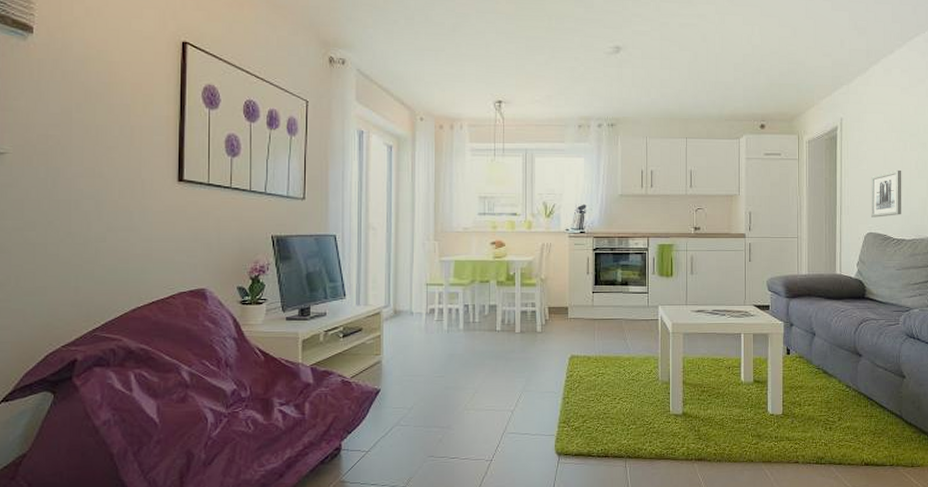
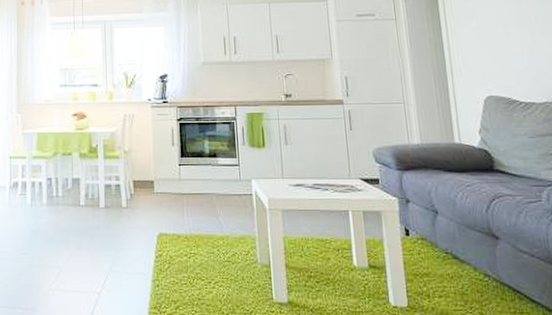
wall art: present [870,169,902,218] -> none [483,25,526,79]

